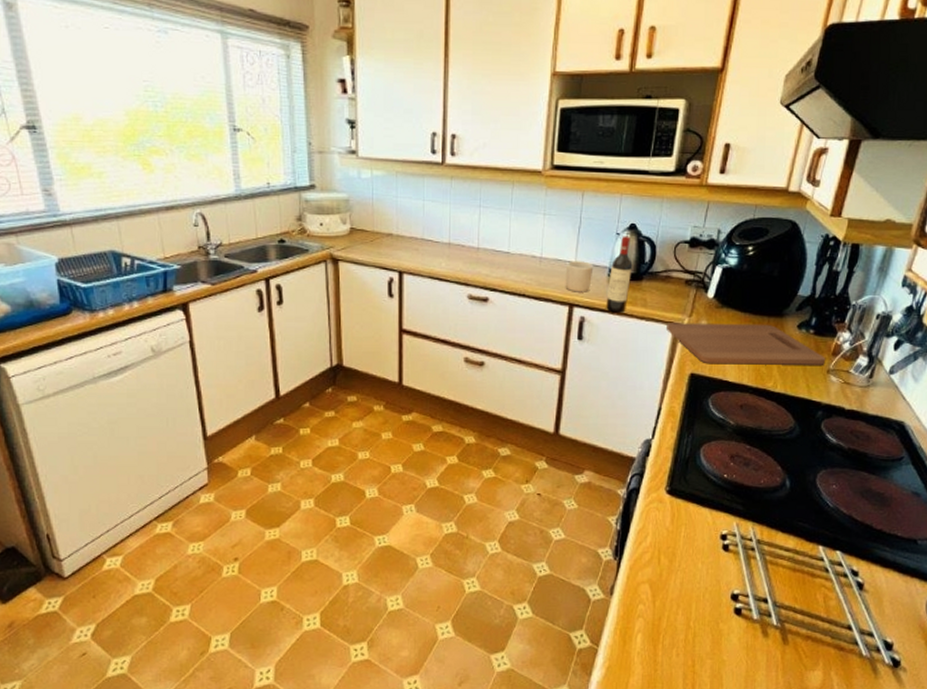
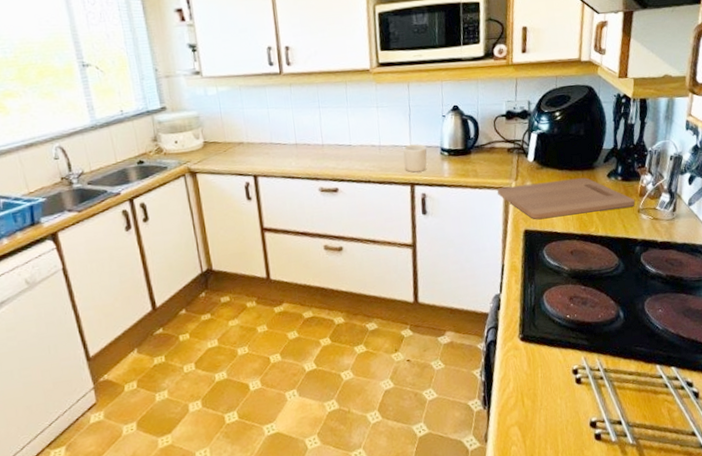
wine bottle: present [606,236,633,313] -> none [442,117,461,186]

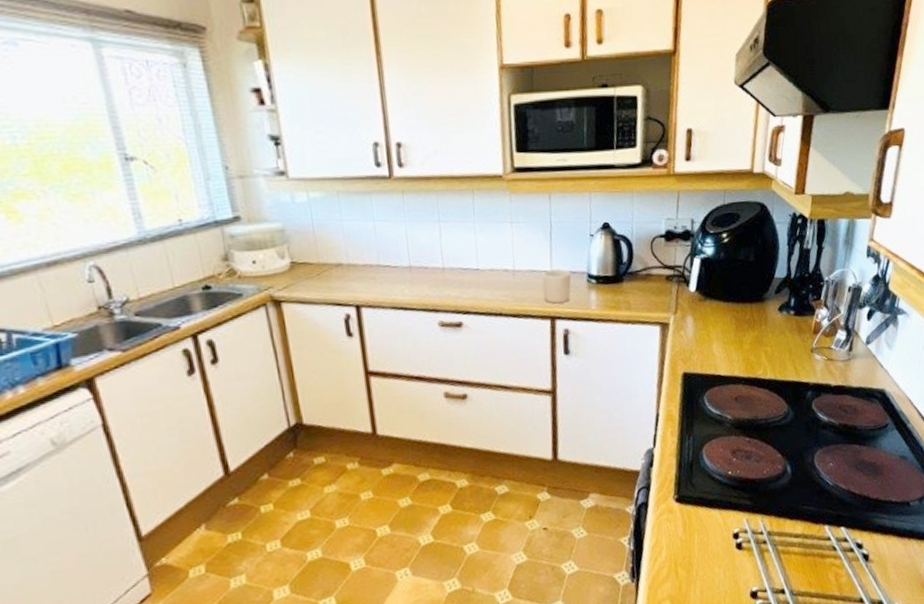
cutting board: present [497,178,635,219] -> none [652,311,809,360]

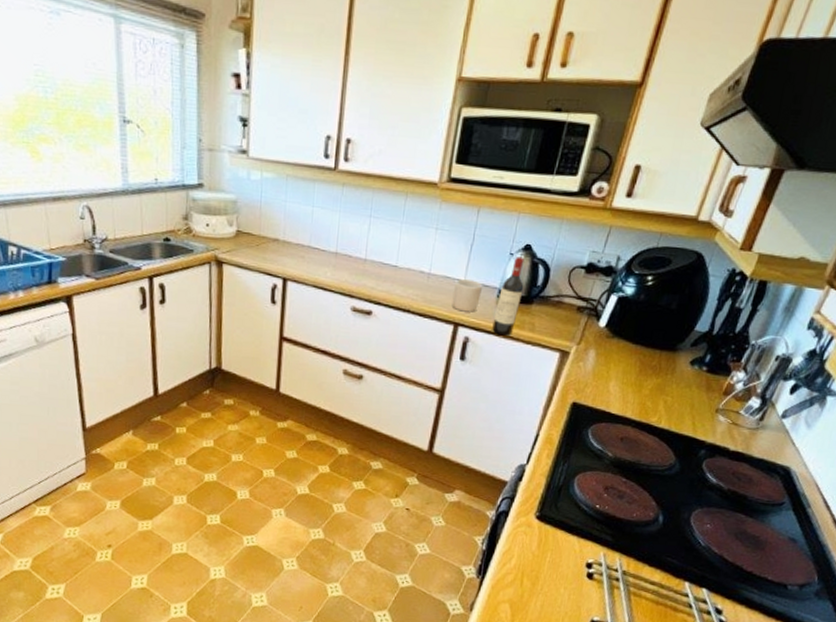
wine bottle: none [588,236,612,321] -> present [492,256,525,336]

